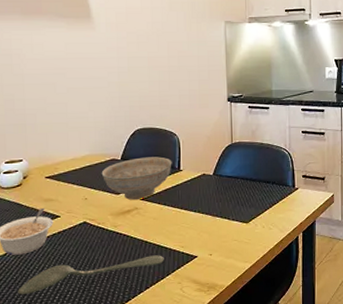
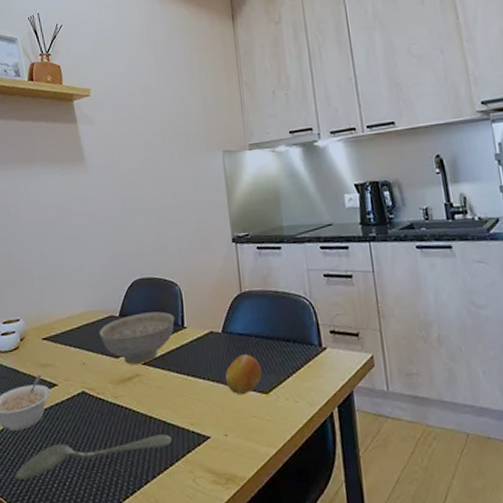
fruit: none [213,192,244,224] -> present [225,354,262,395]

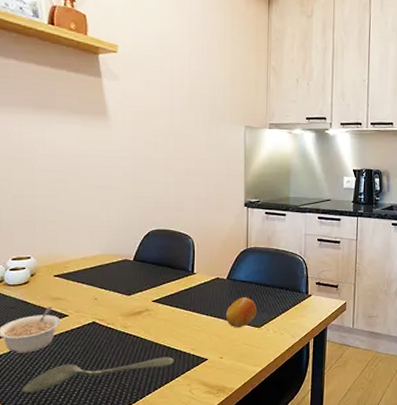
decorative bowl: present [99,311,175,365] -> none [112,259,186,301]

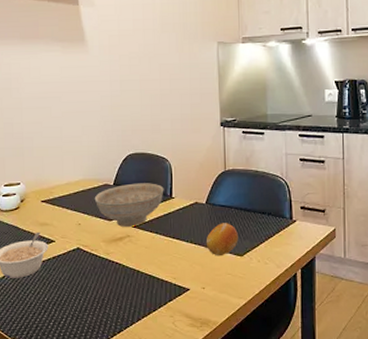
spoon: present [21,357,174,393] -> none [15,286,156,318]
decorative bowl: none [112,259,186,301] -> present [94,183,164,227]

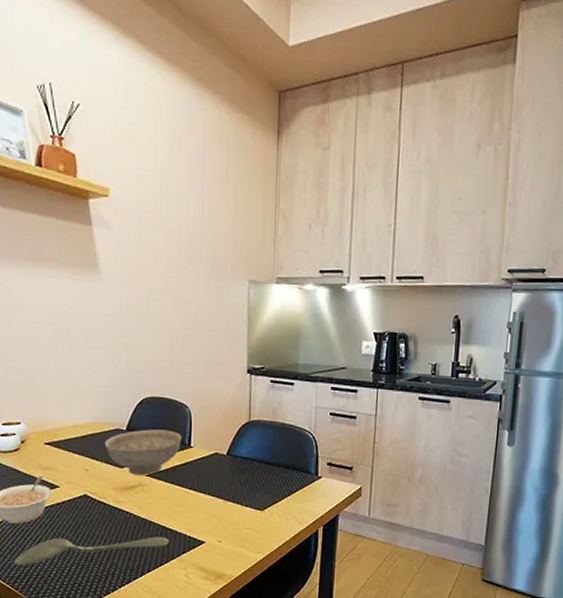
spoon: none [15,286,156,318] -> present [13,537,169,566]
fruit: present [206,223,238,257] -> none [224,476,259,510]

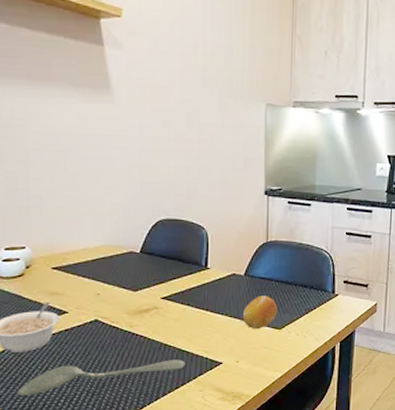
decorative bowl: present [104,429,182,475] -> none [117,251,199,298]
fruit: none [224,476,259,510] -> present [242,296,277,330]

